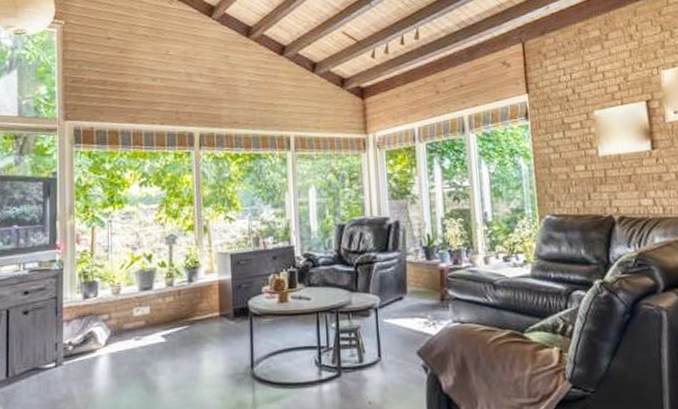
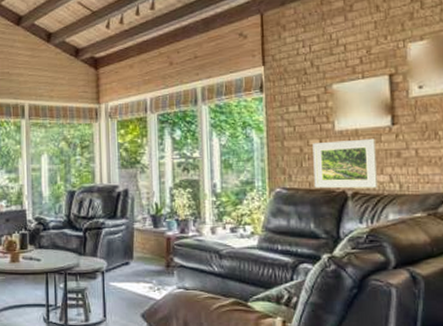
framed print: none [578,163,643,214] -> present [312,138,379,189]

